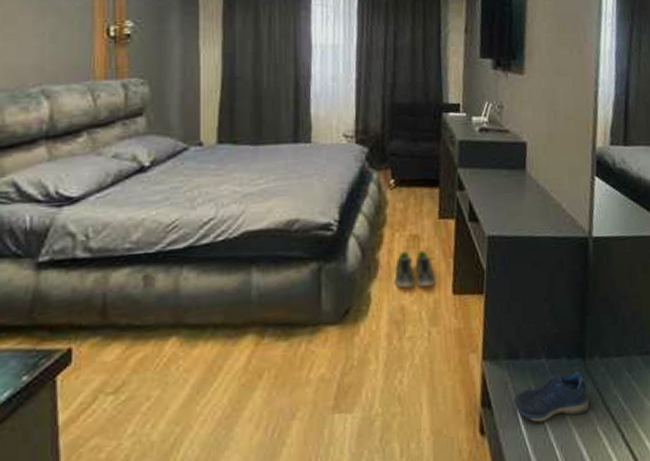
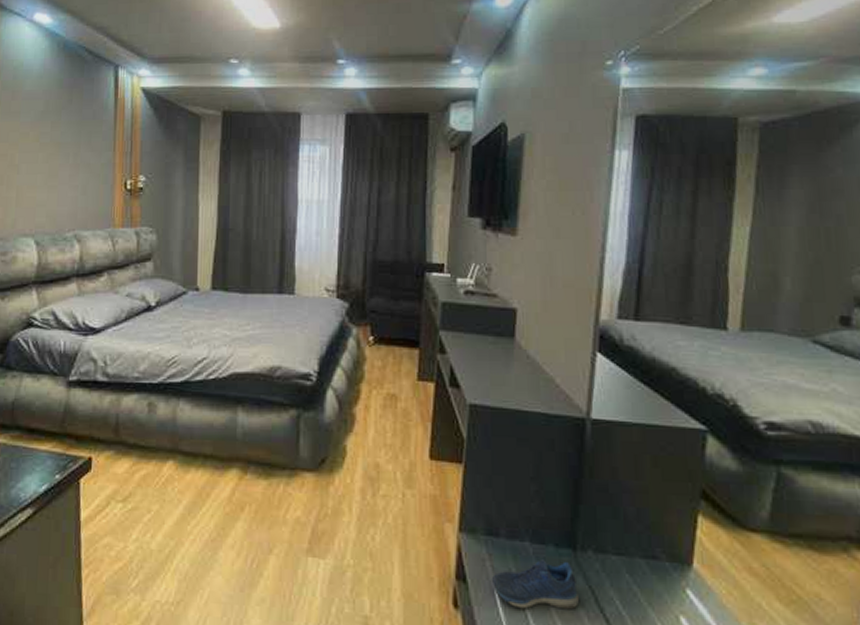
athletic shoe: present [394,250,435,288] -> none [370,408,411,448]

